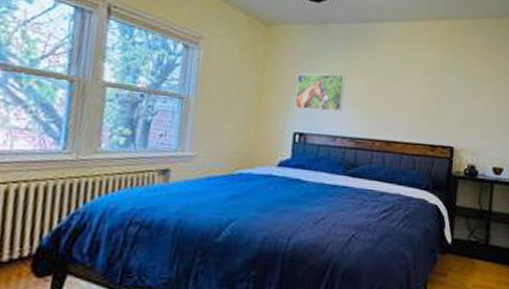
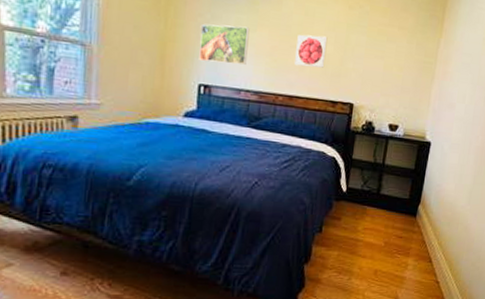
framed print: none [391,79,424,112] -> present [295,34,328,68]

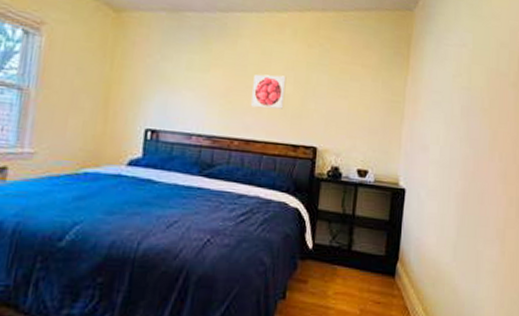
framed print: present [199,23,250,66] -> none [146,64,202,108]

